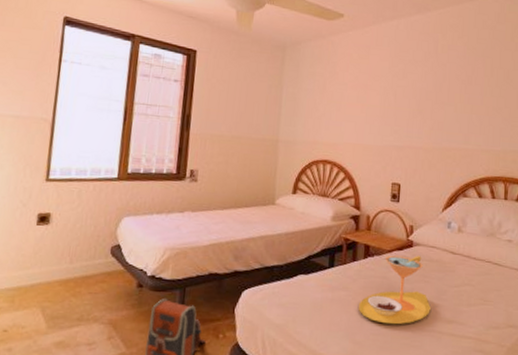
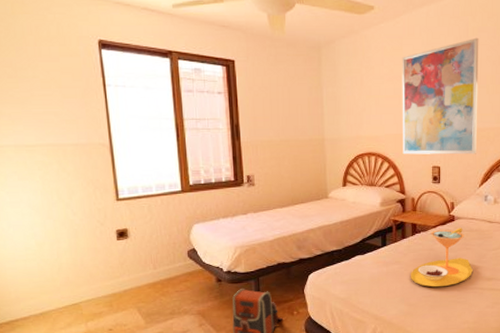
wall art: none [360,55,448,175] -> present [402,37,479,155]

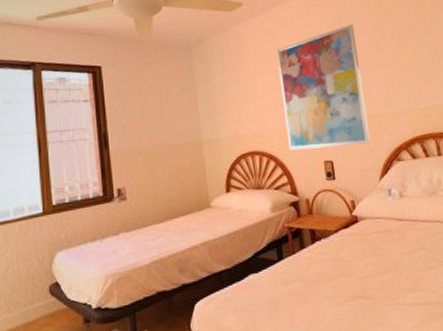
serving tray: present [411,228,473,287] -> none [316,230,390,308]

